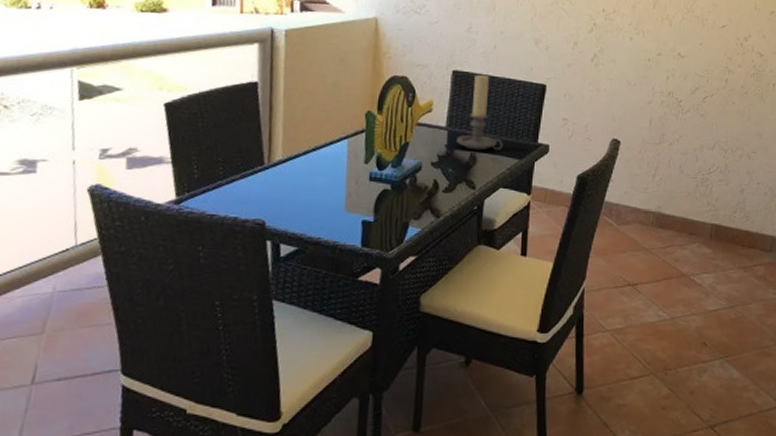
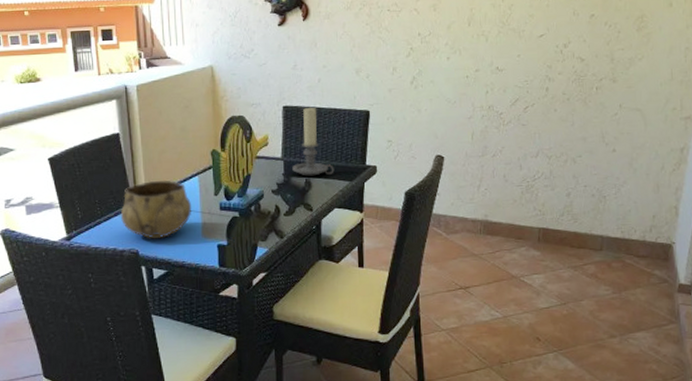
decorative bowl: none [247,140,337,209] -> present [120,180,192,239]

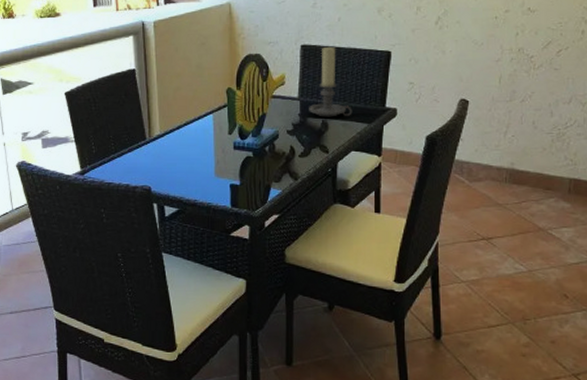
decorative bowl: present [120,180,192,239] -> none [134,117,206,177]

